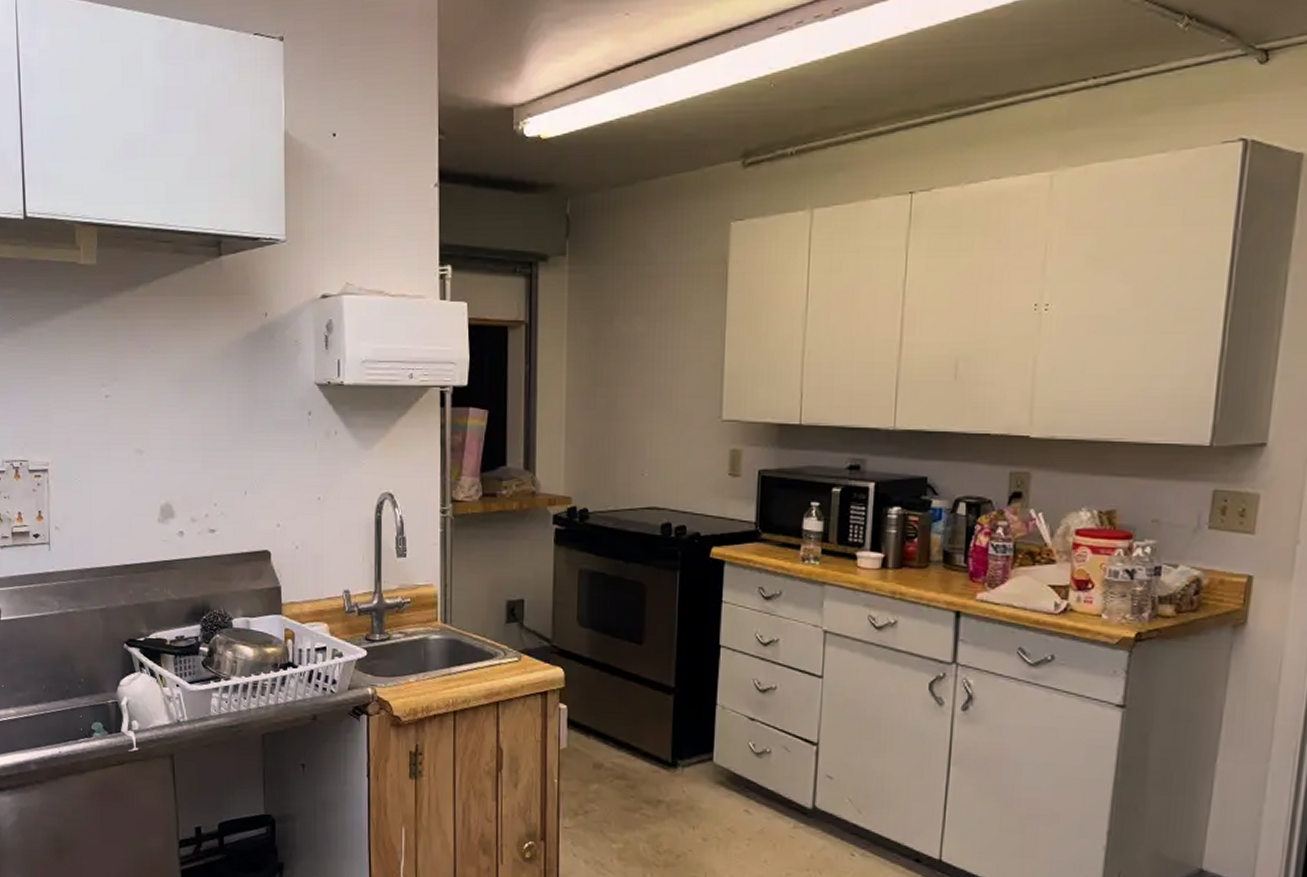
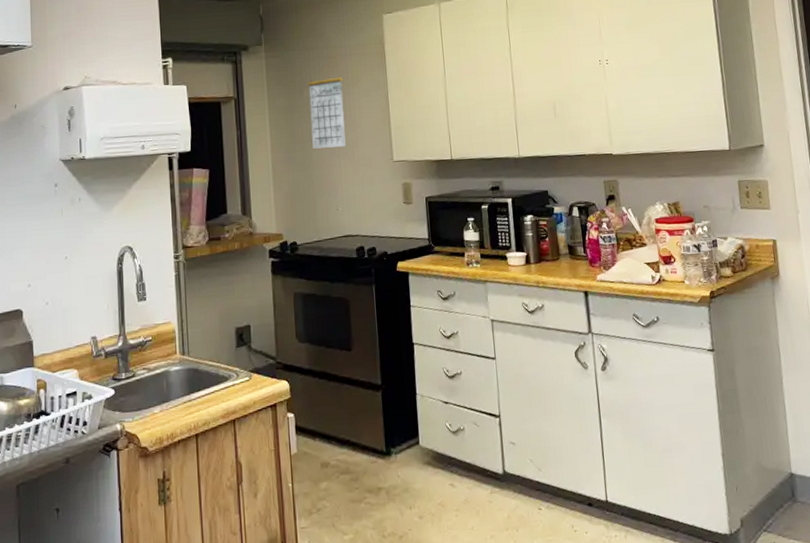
calendar: none [619,285,667,397] -> present [307,64,346,149]

